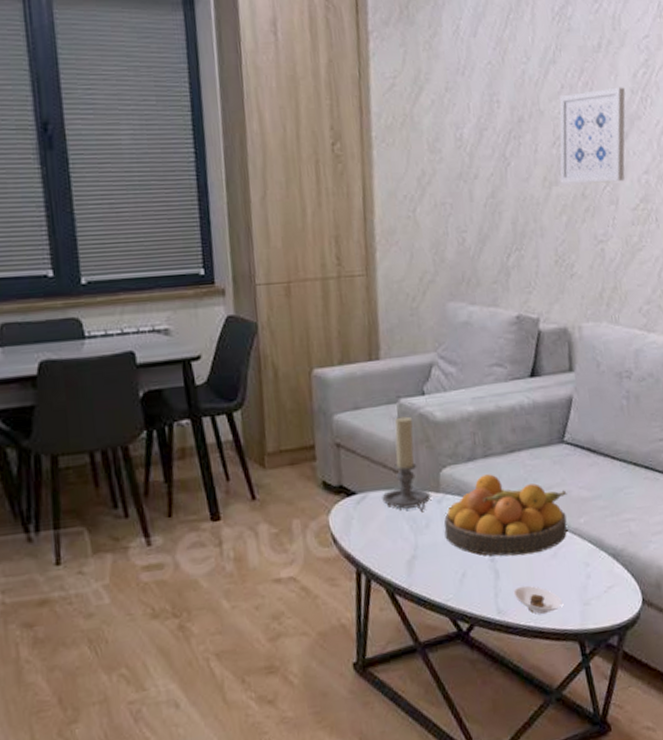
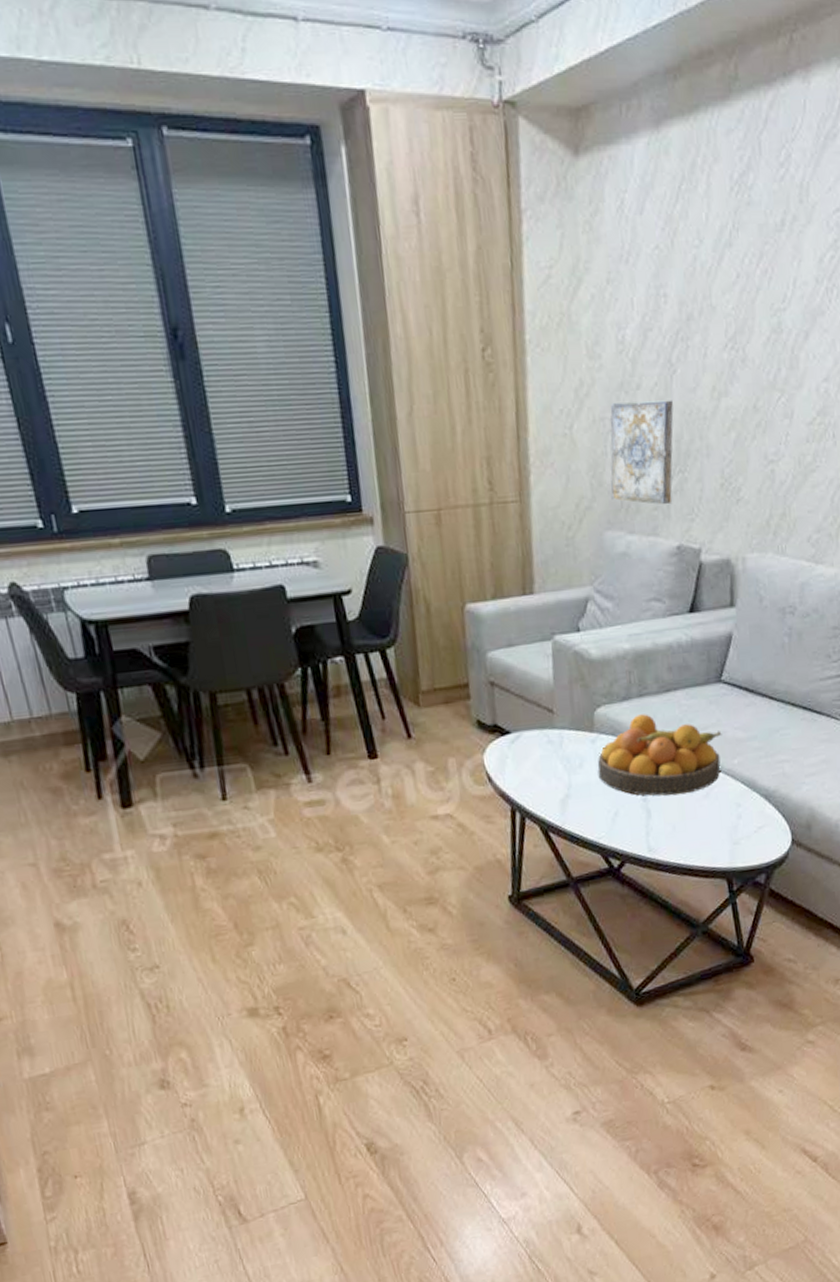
candle holder: present [382,416,431,511] -> none [536,654,585,751]
wall art: none [450,188,510,279] -> present [610,400,674,505]
saucer: present [513,585,562,615] -> none [664,824,712,853]
wall art: present [559,87,626,184] -> none [730,275,810,394]

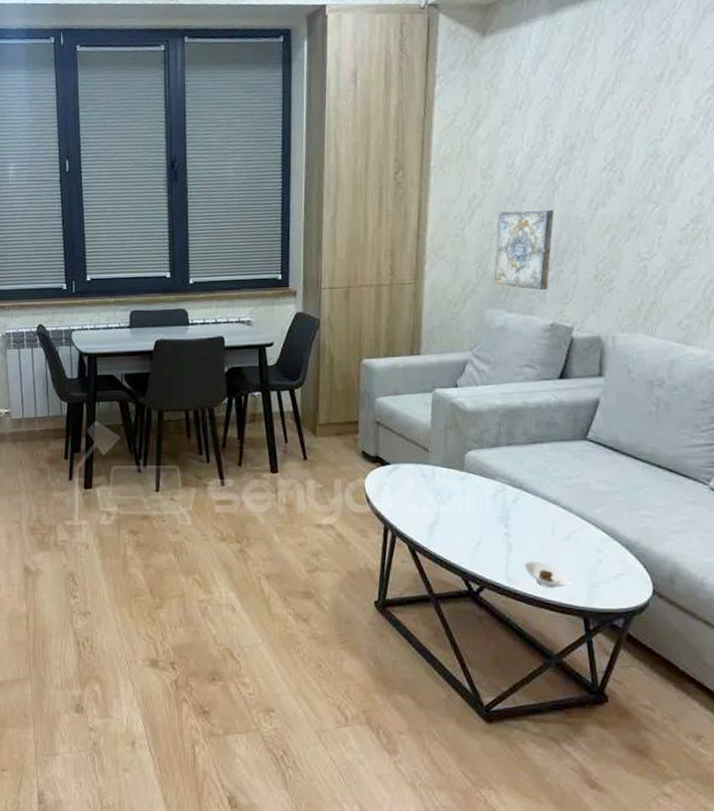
fruit bowl: present [597,714,722,796] -> none [464,460,585,535]
saucer: none [664,824,712,853] -> present [524,561,570,589]

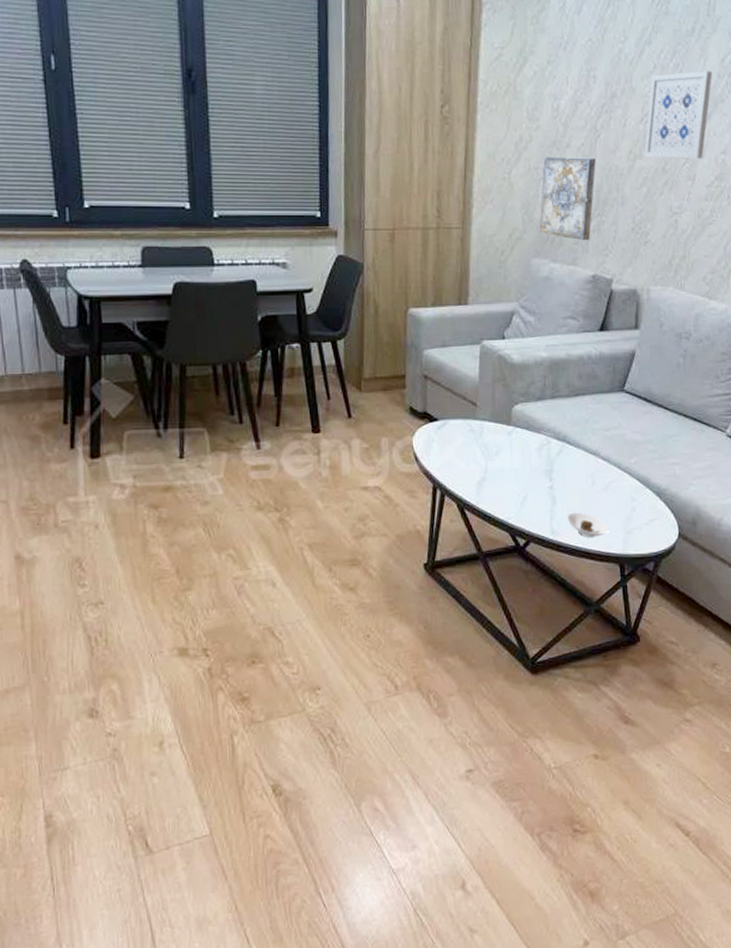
wall art: none [607,113,686,205] -> present [644,70,713,159]

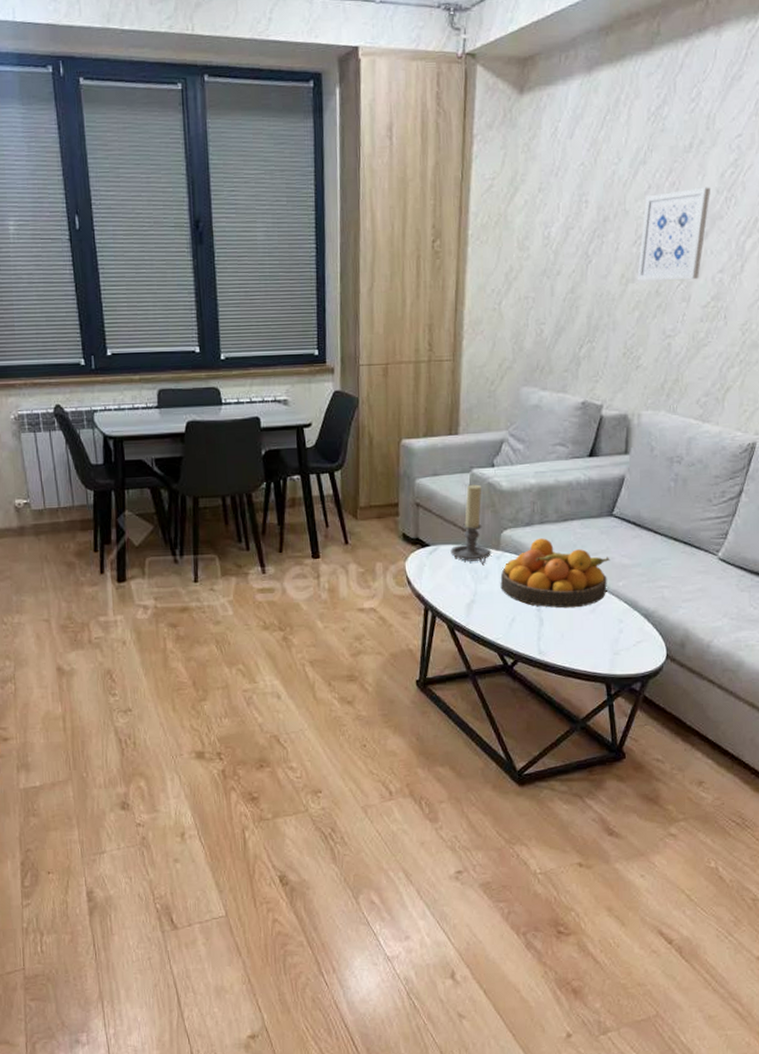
candle holder: none [460,356,503,440] -> present [450,484,492,564]
fruit bowl: none [511,413,622,486] -> present [500,538,610,609]
wall art: present [539,156,596,241] -> none [529,284,587,368]
saucer: present [567,512,608,538] -> none [554,633,595,659]

